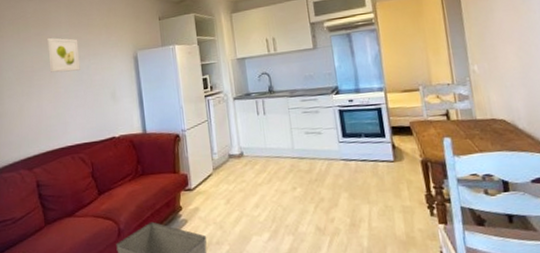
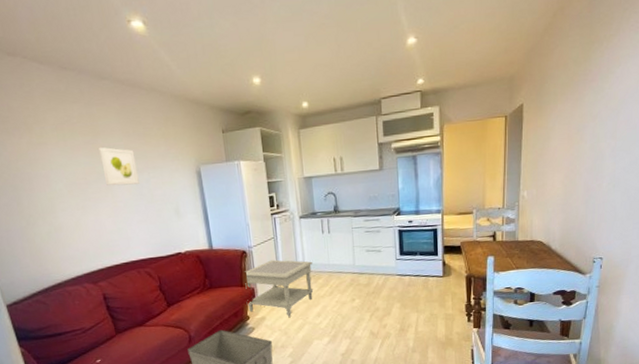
side table: none [178,143,250,208] -> present [245,259,314,317]

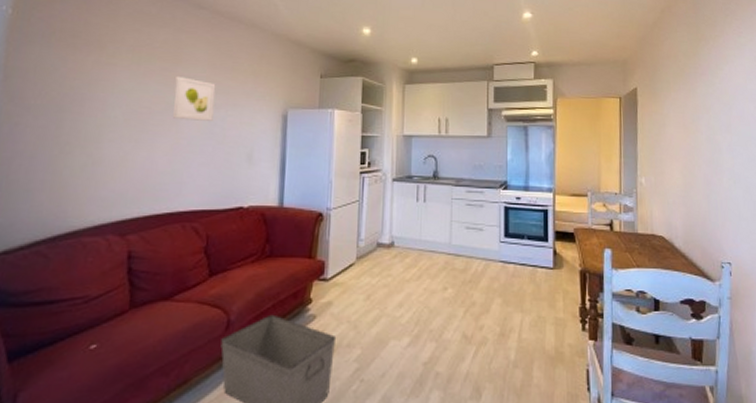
side table: present [245,259,314,317] -> none [311,228,401,304]

